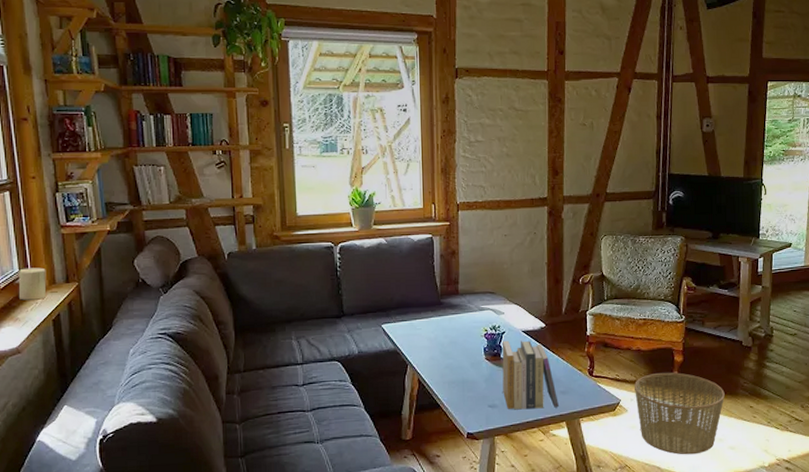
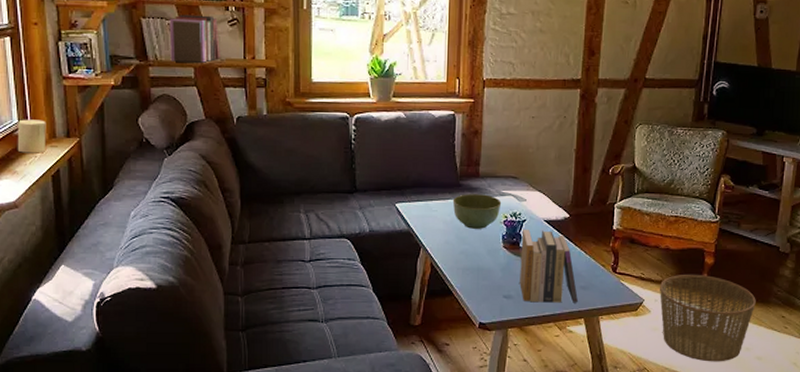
books: none [160,160,210,205] -> present [169,14,220,63]
bowl: none [435,310,481,344] -> present [452,194,502,229]

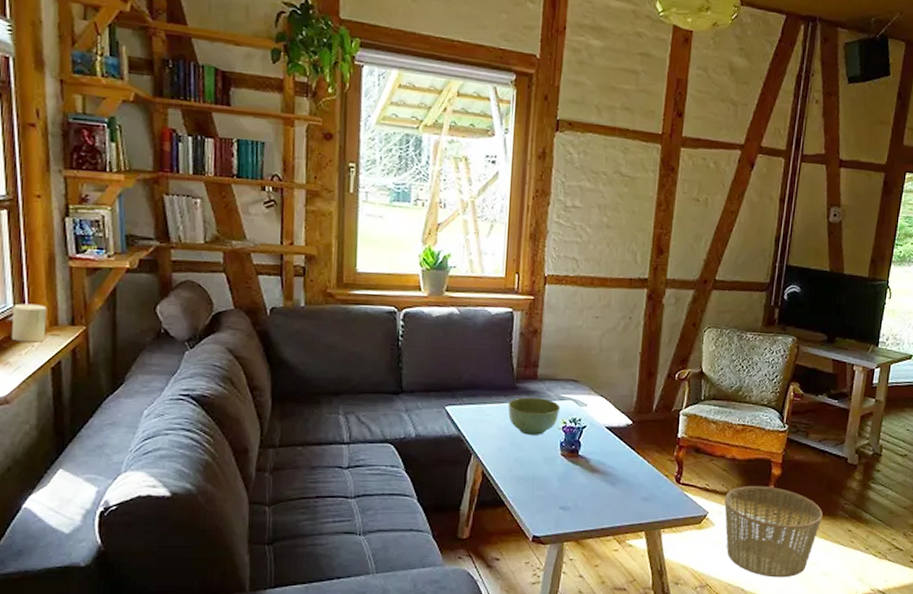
books: present [169,14,220,63] -> none [196,192,254,247]
books: present [520,229,579,303] -> none [577,435,640,515]

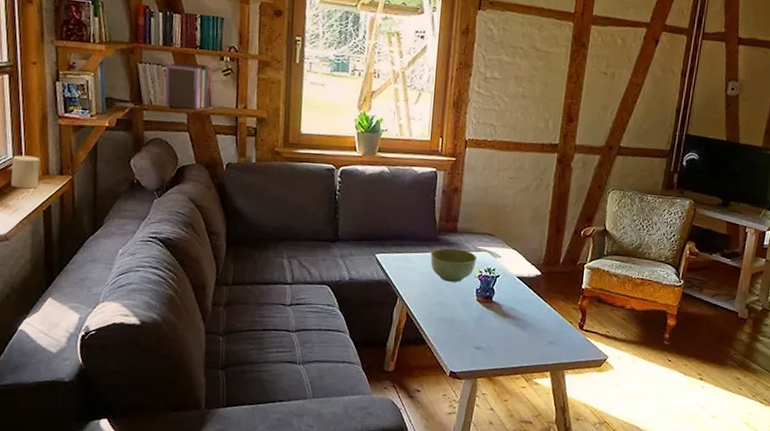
books: none [196,192,254,247] -> present [164,62,214,110]
basket: present [724,486,823,578] -> none [623,334,714,419]

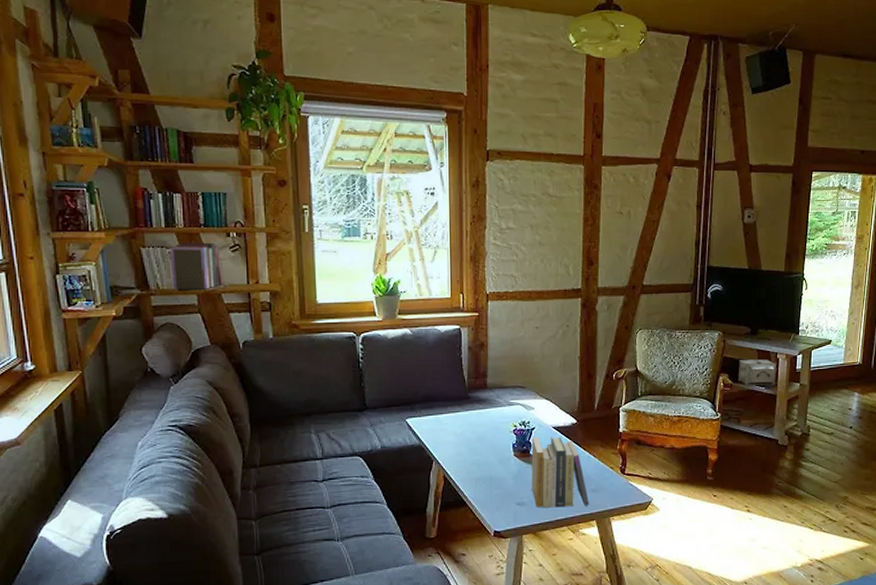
candle: present [10,155,41,189] -> none [16,354,47,389]
bowl: present [430,248,477,282] -> none [462,405,510,440]
books: none [490,284,546,357] -> present [531,436,590,508]
decorative box: none [704,229,744,259] -> present [738,359,776,387]

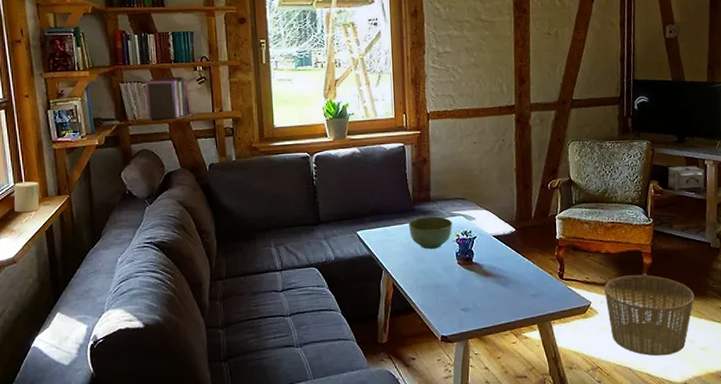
candle: none [16,354,47,389] -> present [13,181,40,213]
bowl: none [462,405,510,440] -> present [408,216,453,249]
books: present [531,436,590,508] -> none [473,245,531,313]
basket: none [667,471,759,555] -> present [604,275,694,356]

